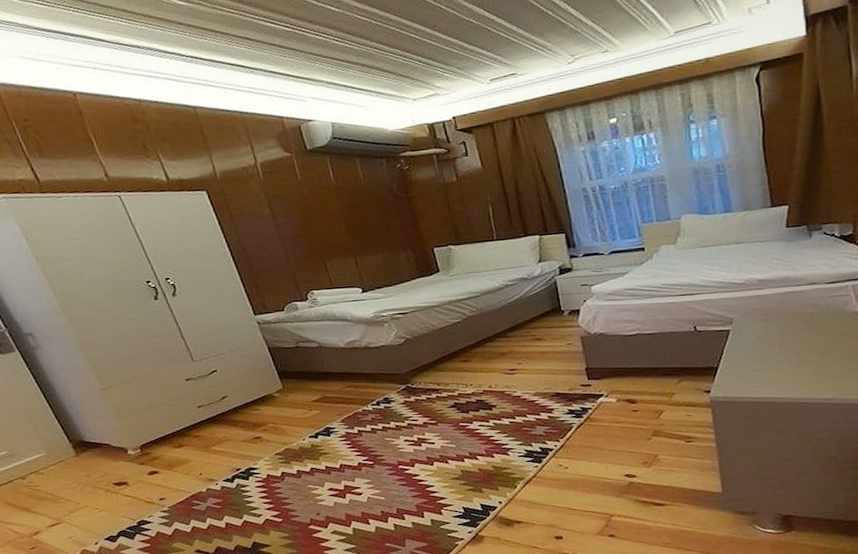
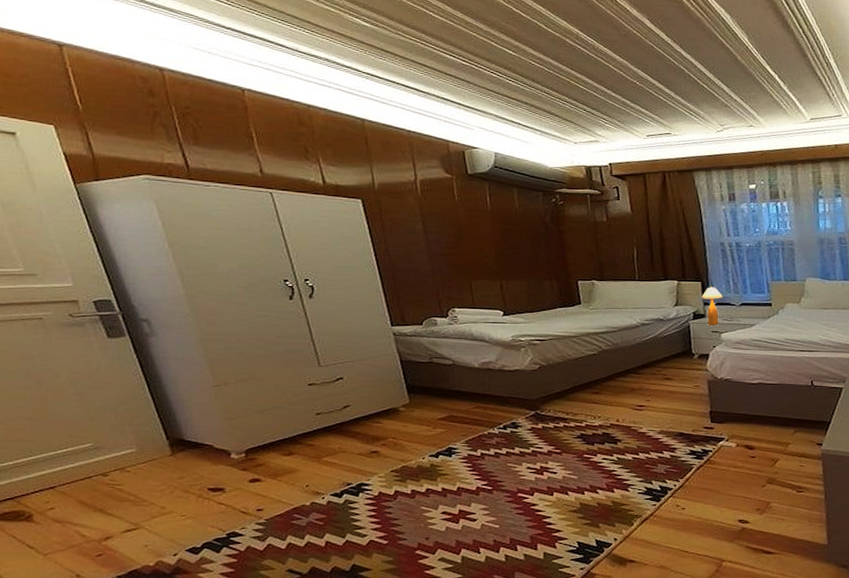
table lamp: none [565,235,591,279] -> present [700,284,724,326]

